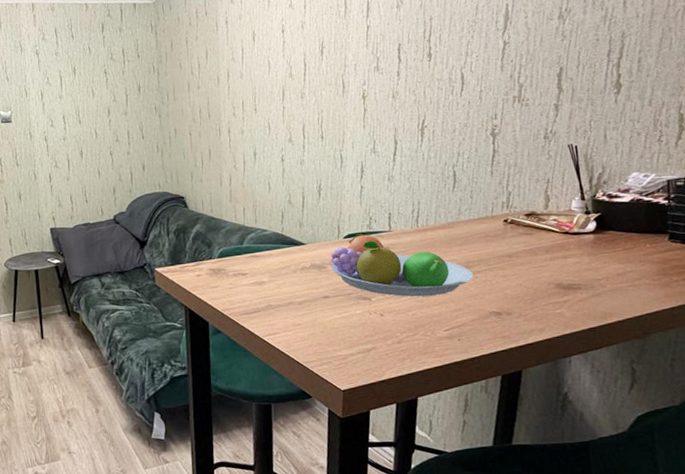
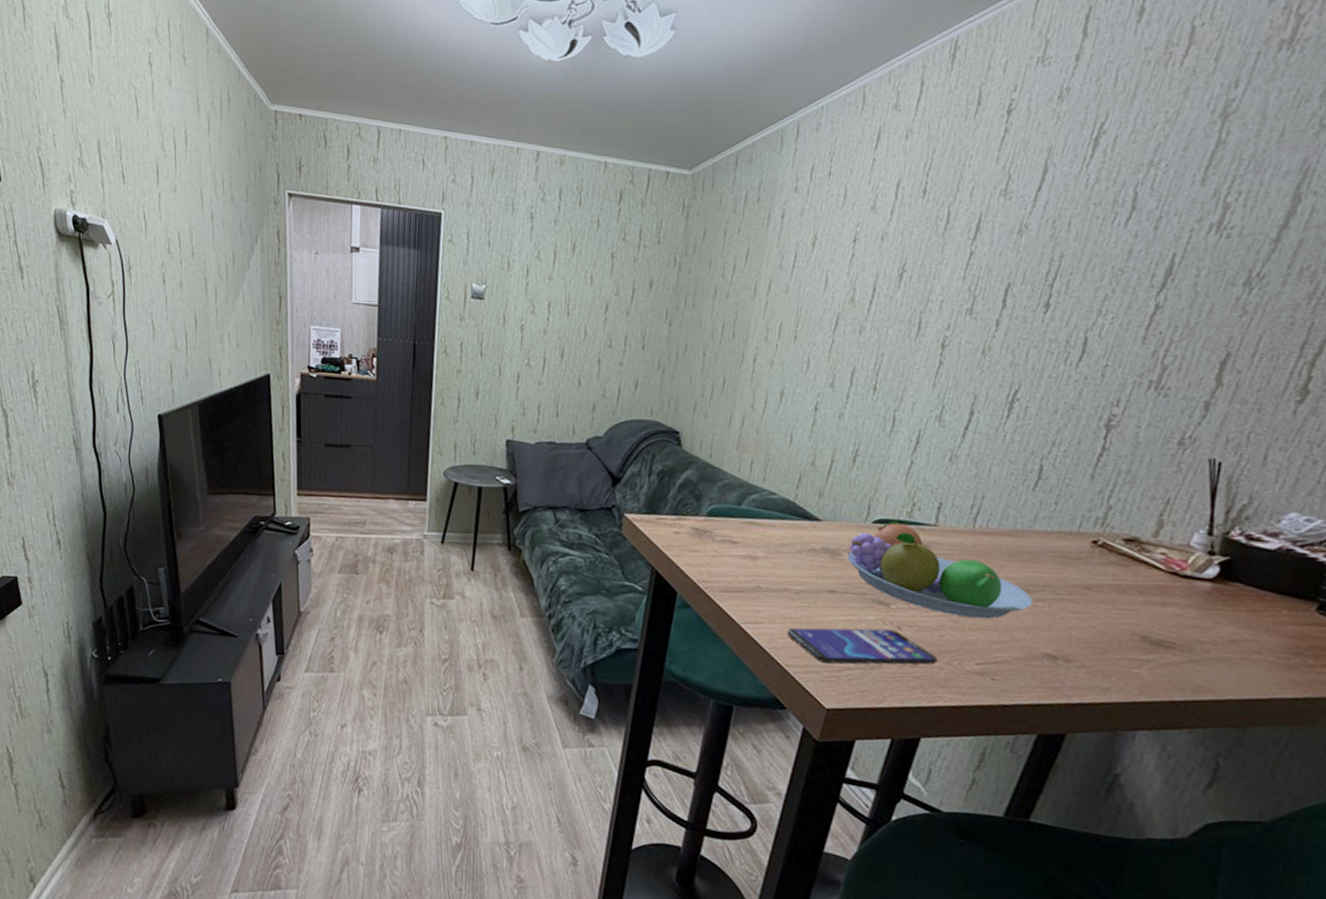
smartphone: none [299,317,416,354] -> present [787,627,938,665]

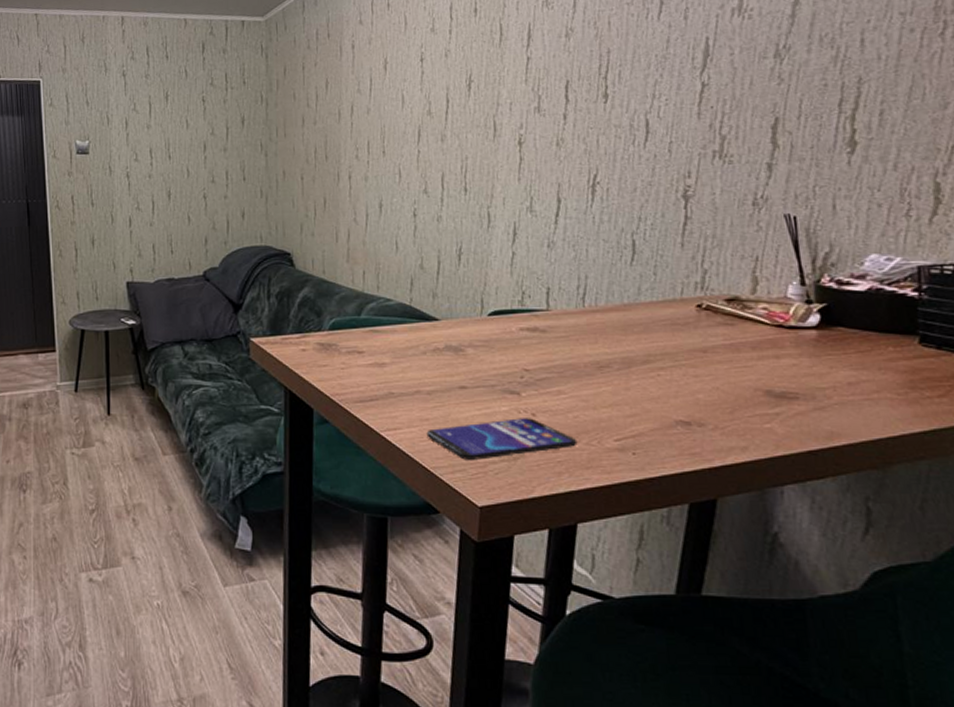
fruit bowl: present [847,521,1032,619] -> none [470,311,654,395]

